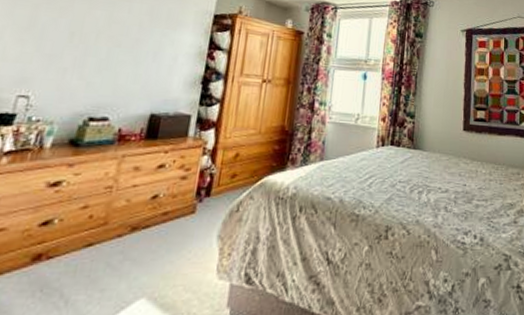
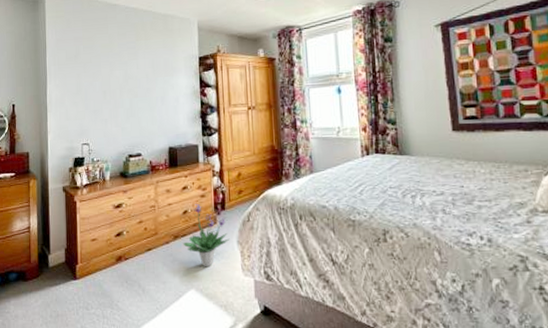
potted plant: none [142,188,209,269] -> present [182,204,230,267]

